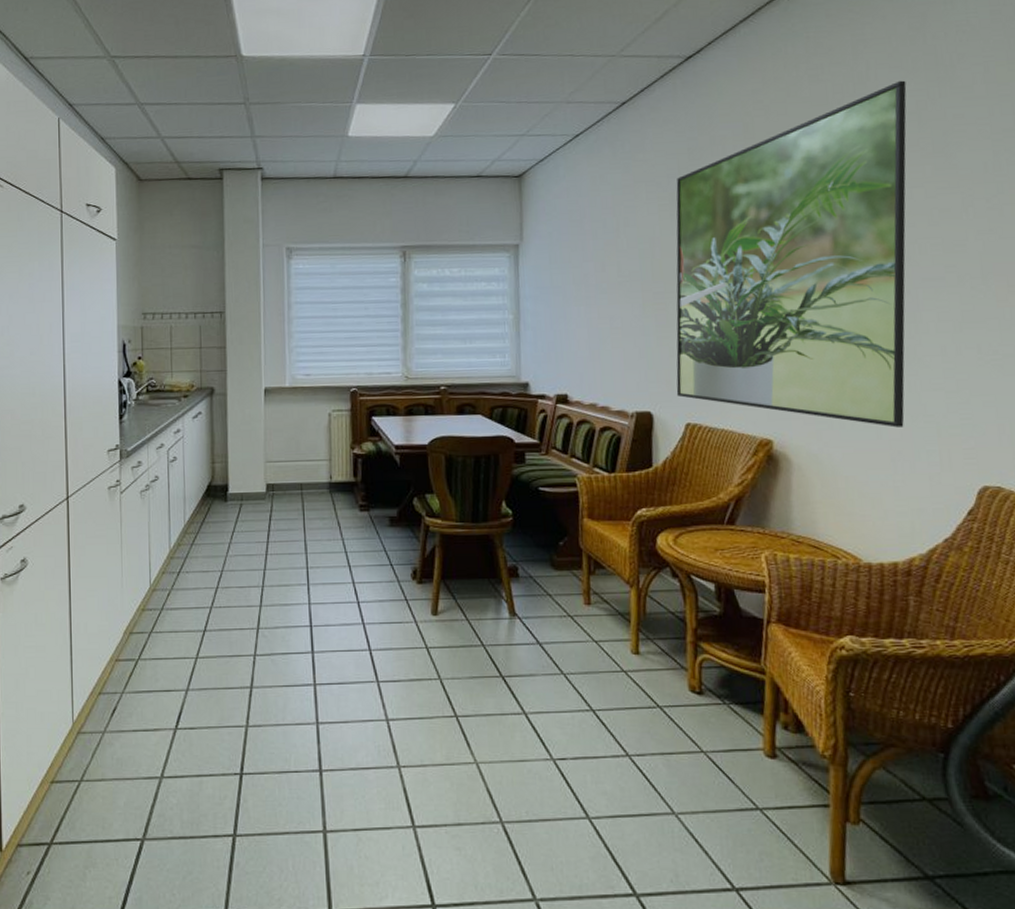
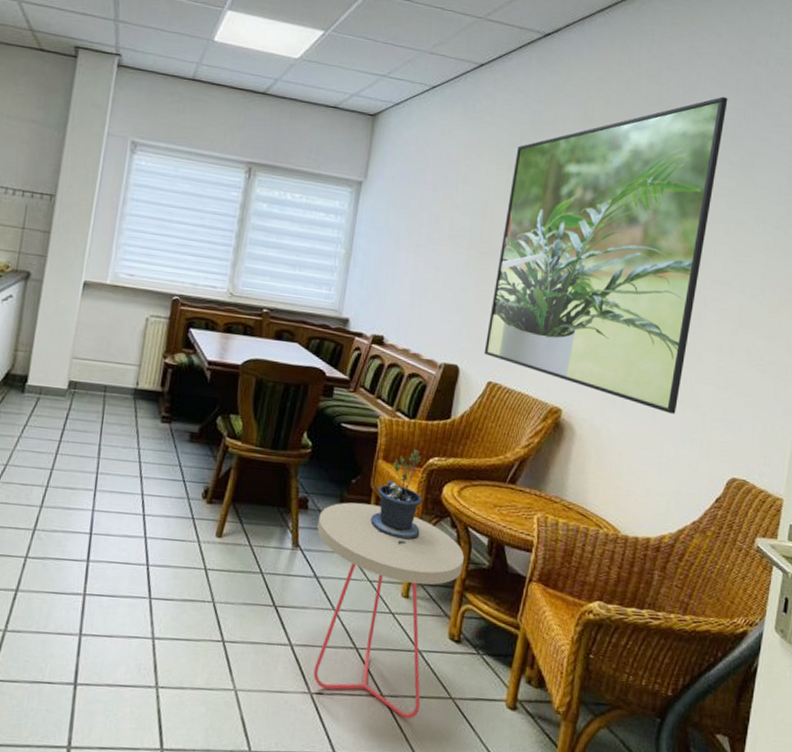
side table: none [531,564,692,777] -> present [313,502,464,719]
potted plant: none [585,503,640,601] -> present [370,449,422,545]

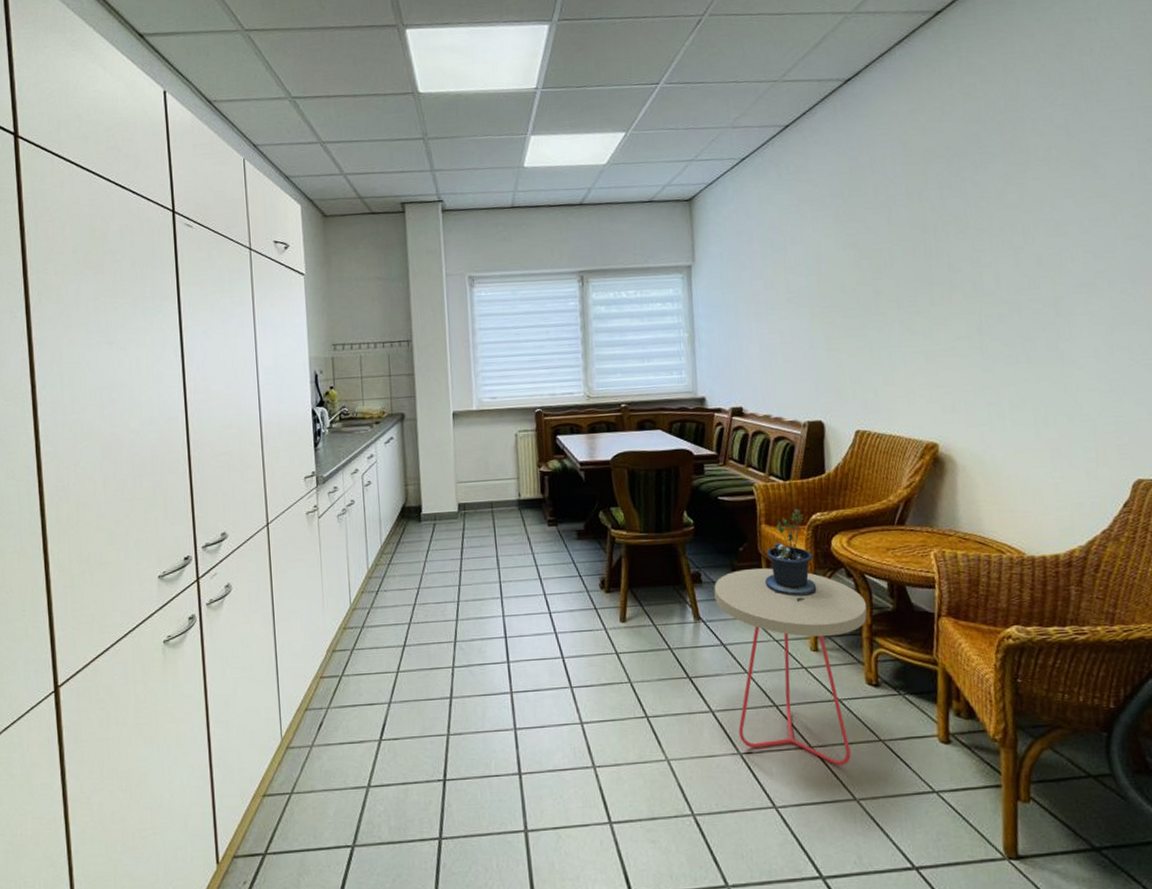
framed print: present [484,96,728,414] -> none [839,95,1062,427]

